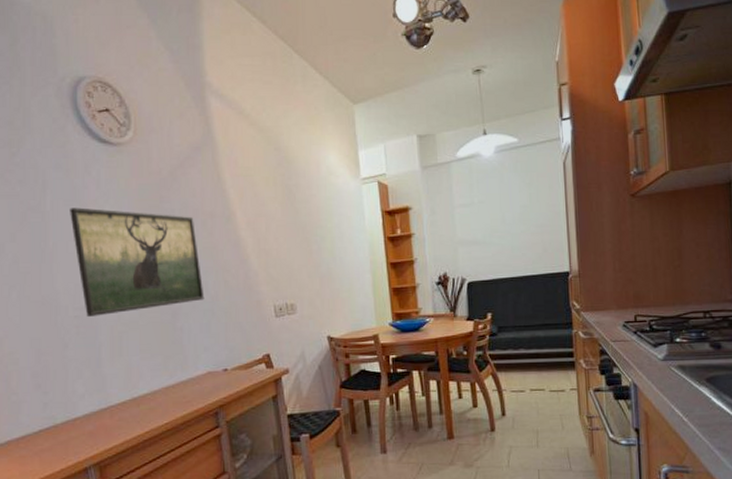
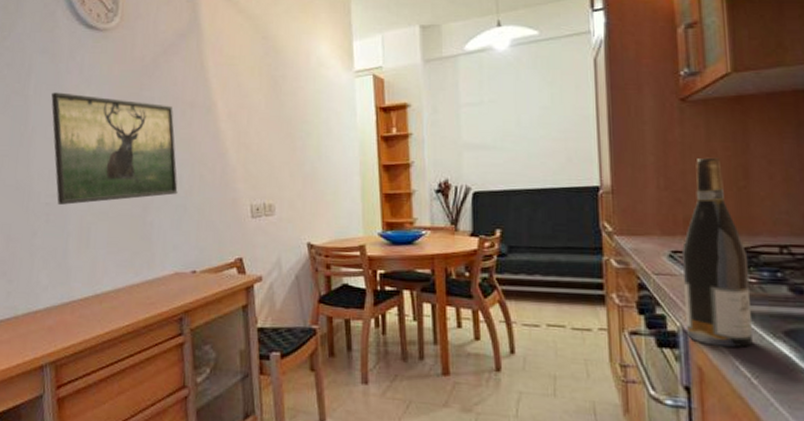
wine bottle: none [632,243,684,395] -> present [681,157,753,347]

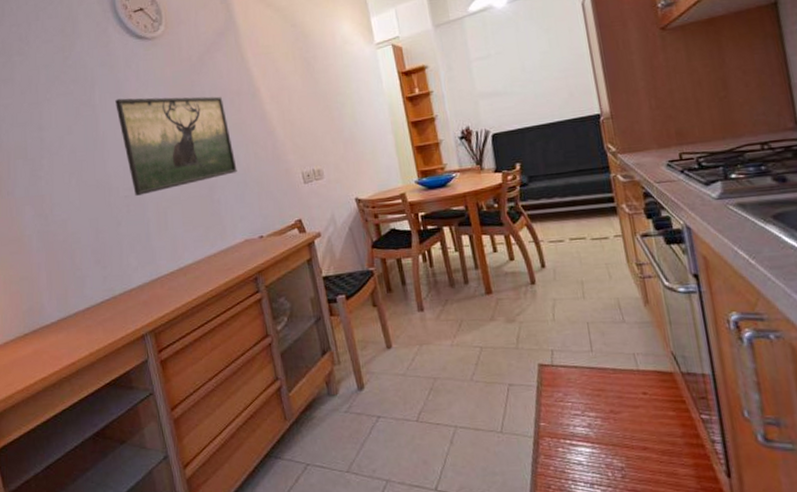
wine bottle: present [681,157,753,347] -> none [677,74,747,237]

